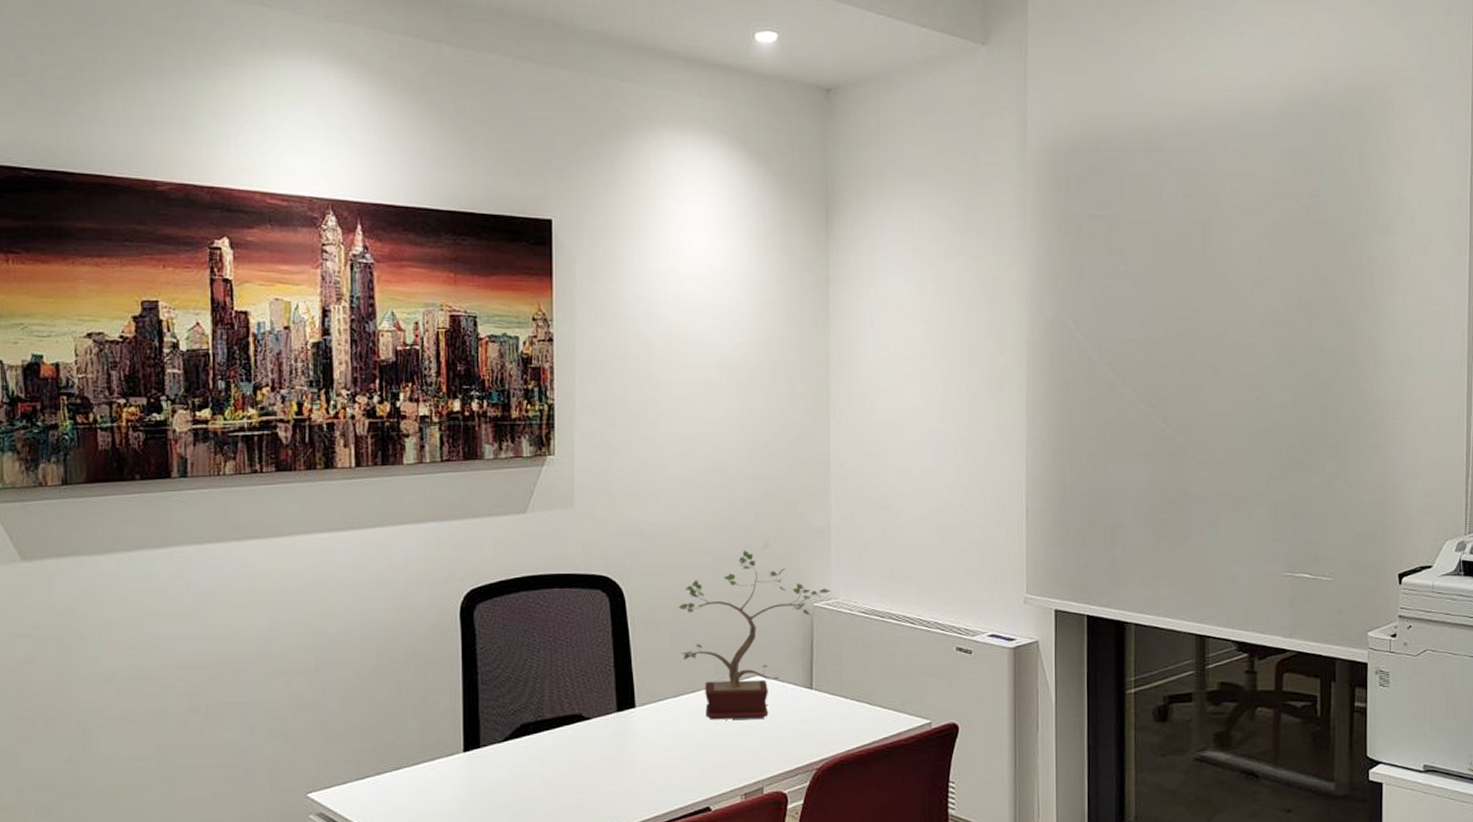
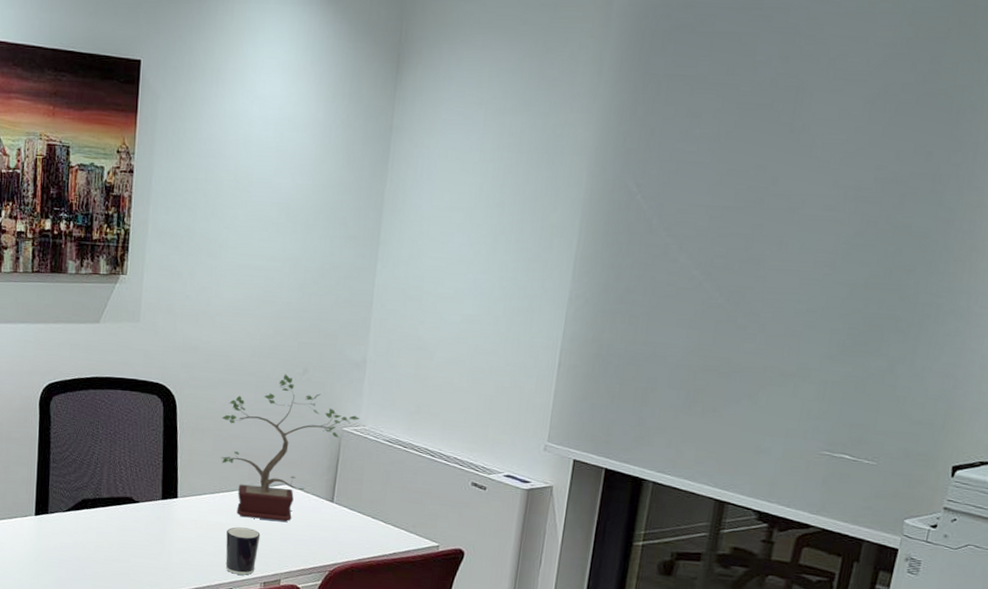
mug: none [696,732,736,789] -> present [225,527,261,575]

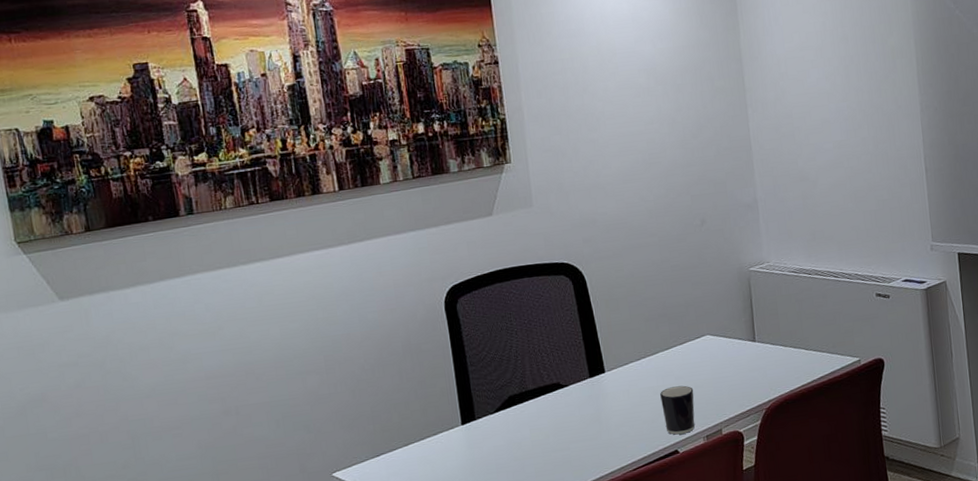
potted plant: present [221,374,360,522] -> none [633,228,763,377]

